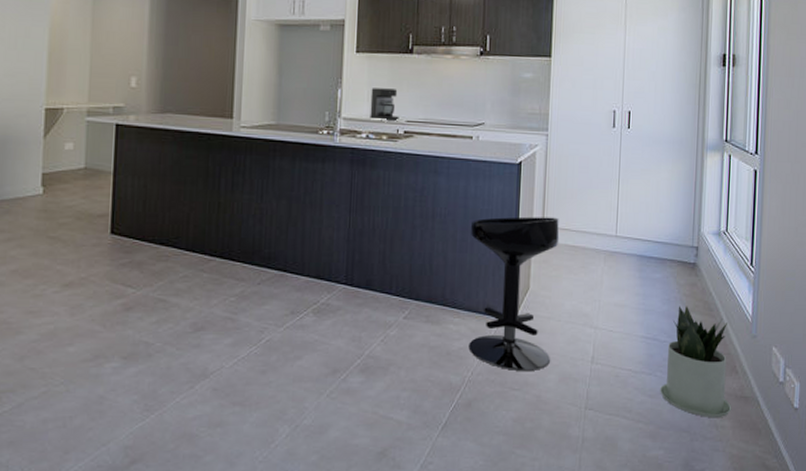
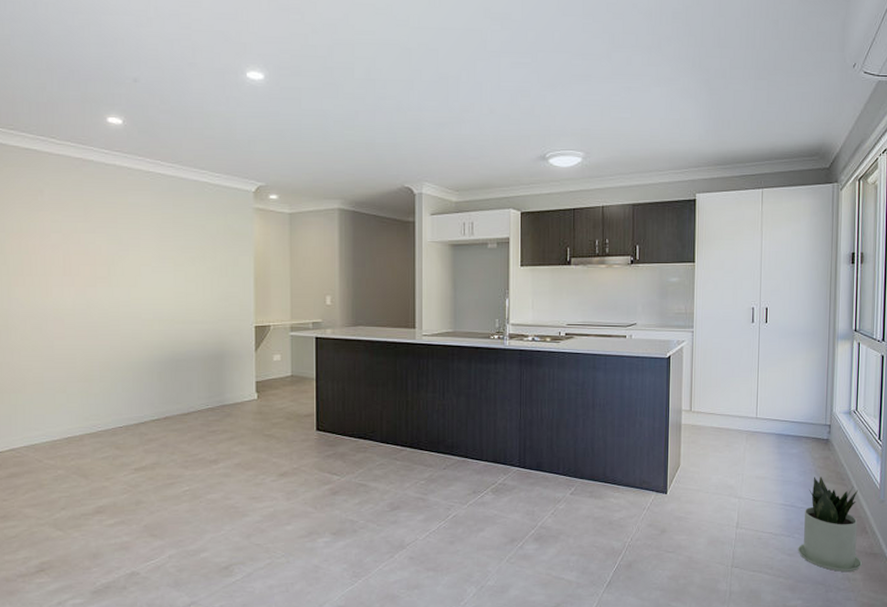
coffee maker: present [370,88,399,122] -> none [535,297,561,325]
bar stool: present [468,216,560,371] -> none [626,403,706,536]

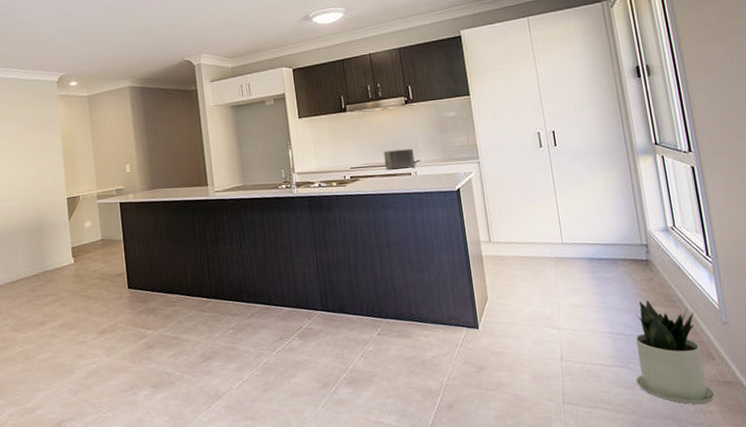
toaster: none [601,310,633,330] -> present [383,148,416,170]

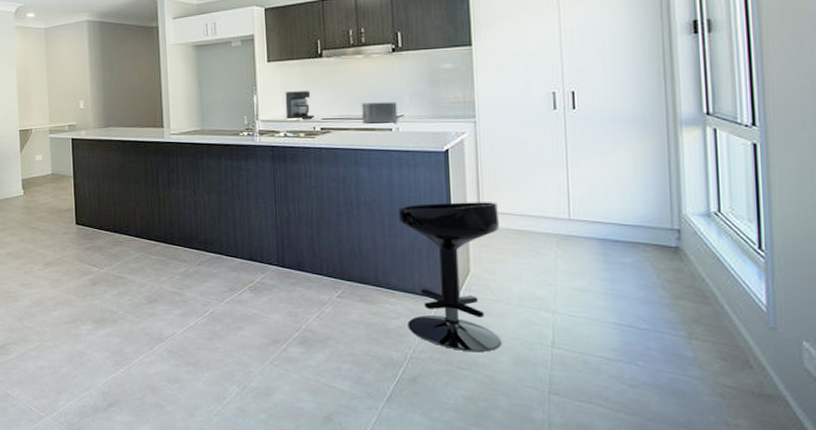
coffee maker: none [316,143,344,172] -> present [285,91,315,121]
bar stool: none [423,233,520,373] -> present [398,202,501,352]
planter: present [635,300,717,404] -> none [644,292,748,415]

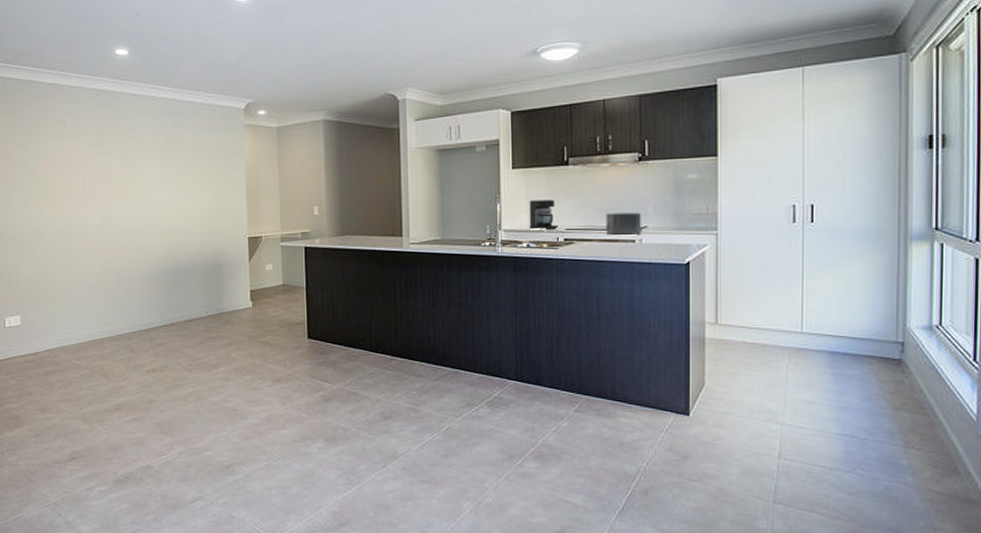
bar stool: present [398,202,501,352] -> none [637,315,736,464]

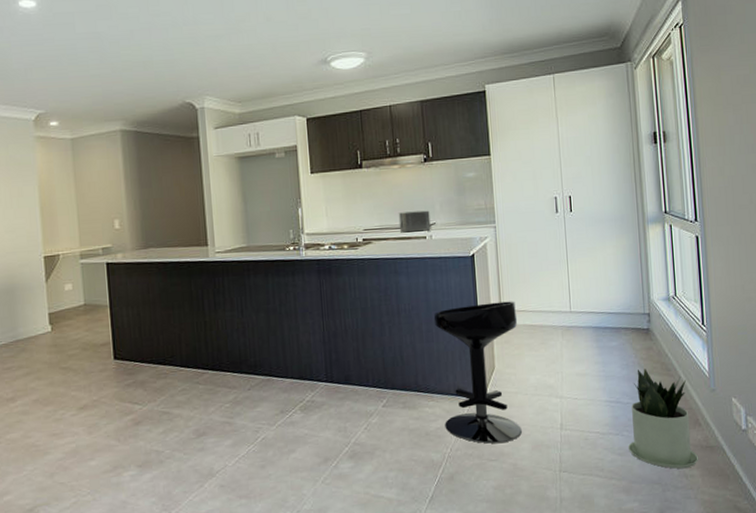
coffee maker: present [529,200,558,231] -> none [328,202,357,233]
bar stool: none [637,315,736,464] -> present [433,301,522,444]
planter: none [862,403,954,519] -> present [628,369,699,469]

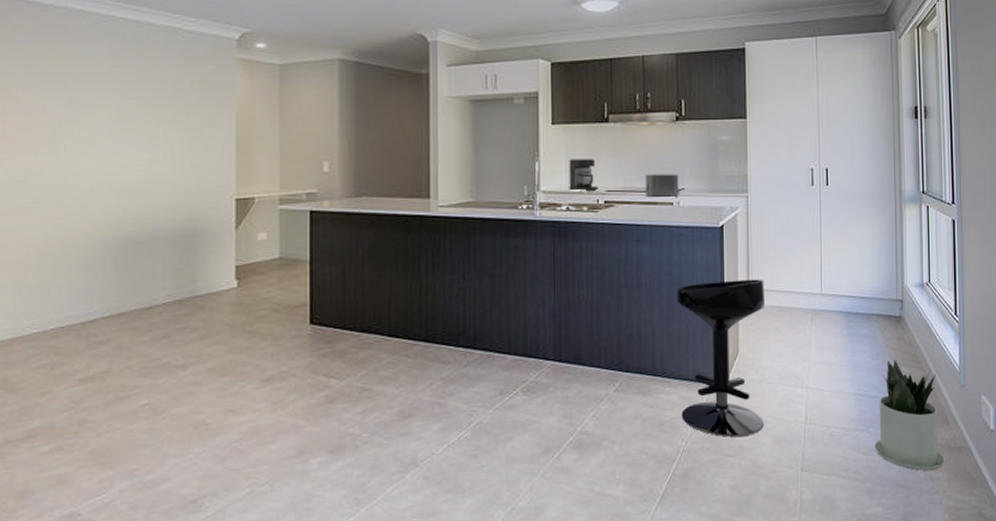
coffee maker: none [328,202,357,233] -> present [569,159,599,193]

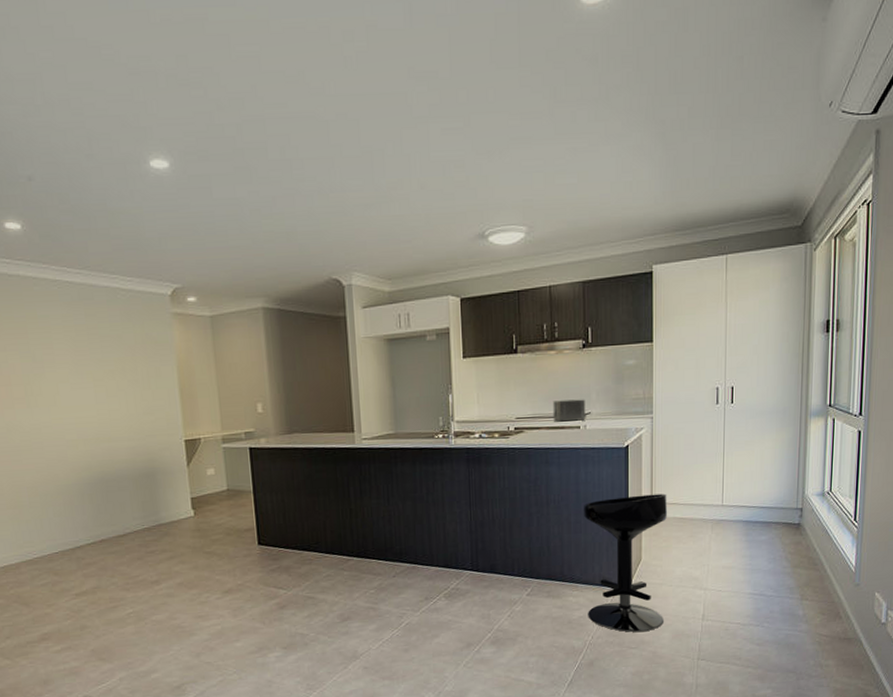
coffee maker: present [569,159,599,193] -> none [480,389,509,421]
planter: present [874,360,946,471] -> none [767,563,836,659]

